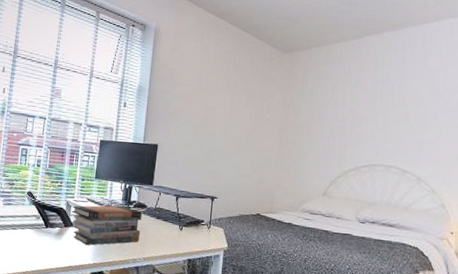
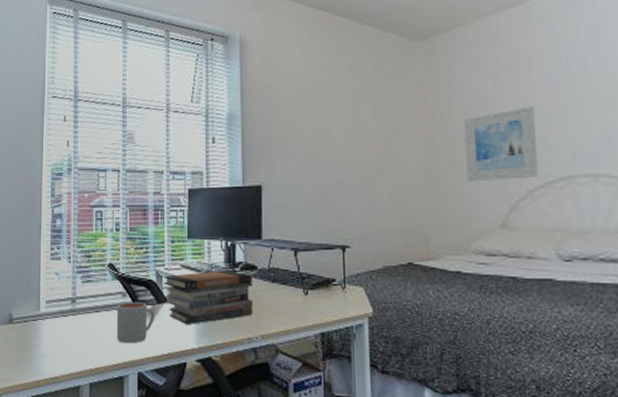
mug: none [28,223,62,257] -> present [116,302,154,344]
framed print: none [305,112,357,163] -> present [463,106,539,183]

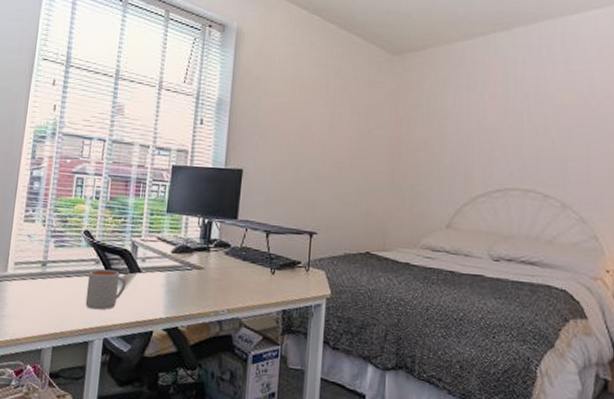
book stack: present [163,270,253,324] -> none [138,245,225,295]
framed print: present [463,106,539,183] -> none [423,125,485,187]

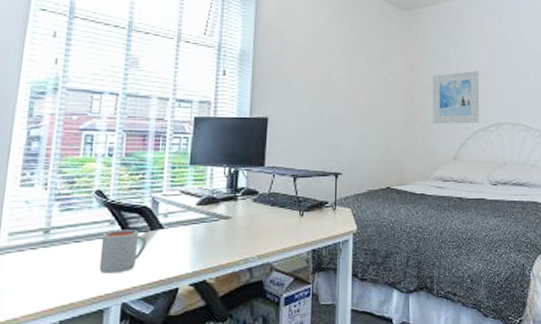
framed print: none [423,125,485,187] -> present [433,71,480,125]

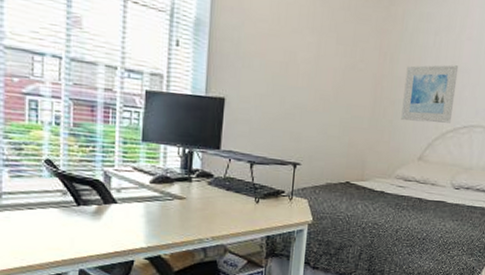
mug: present [99,230,147,274] -> none [54,200,100,242]

